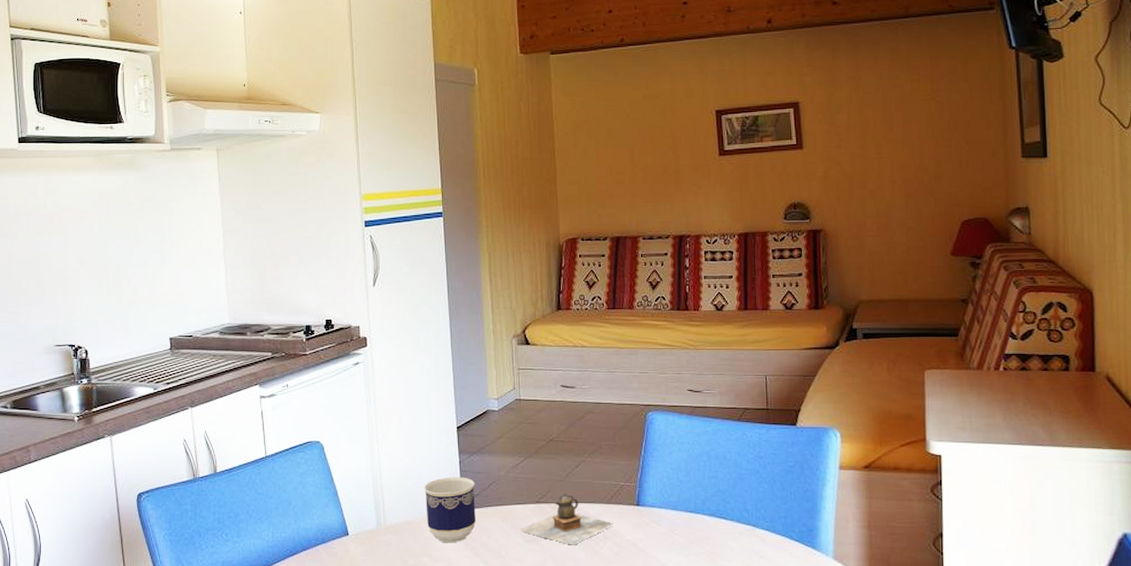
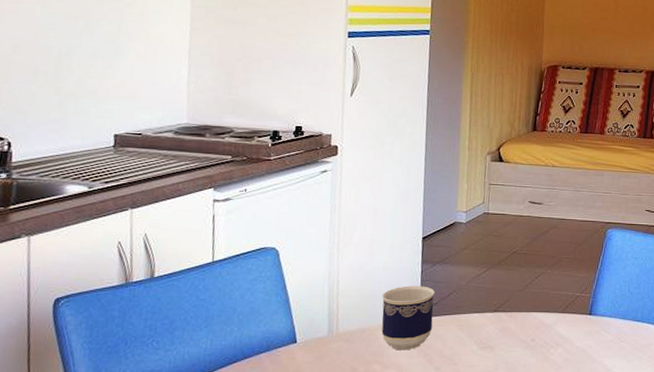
teapot: present [520,492,614,545] -> none [475,302,567,352]

